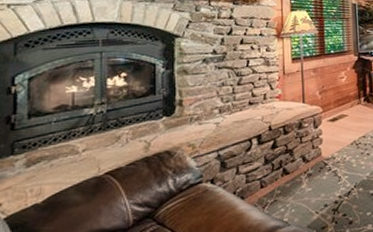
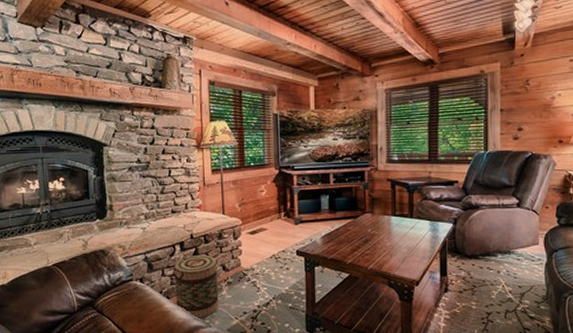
basket: none [248,147,299,220] -> present [172,255,219,319]

